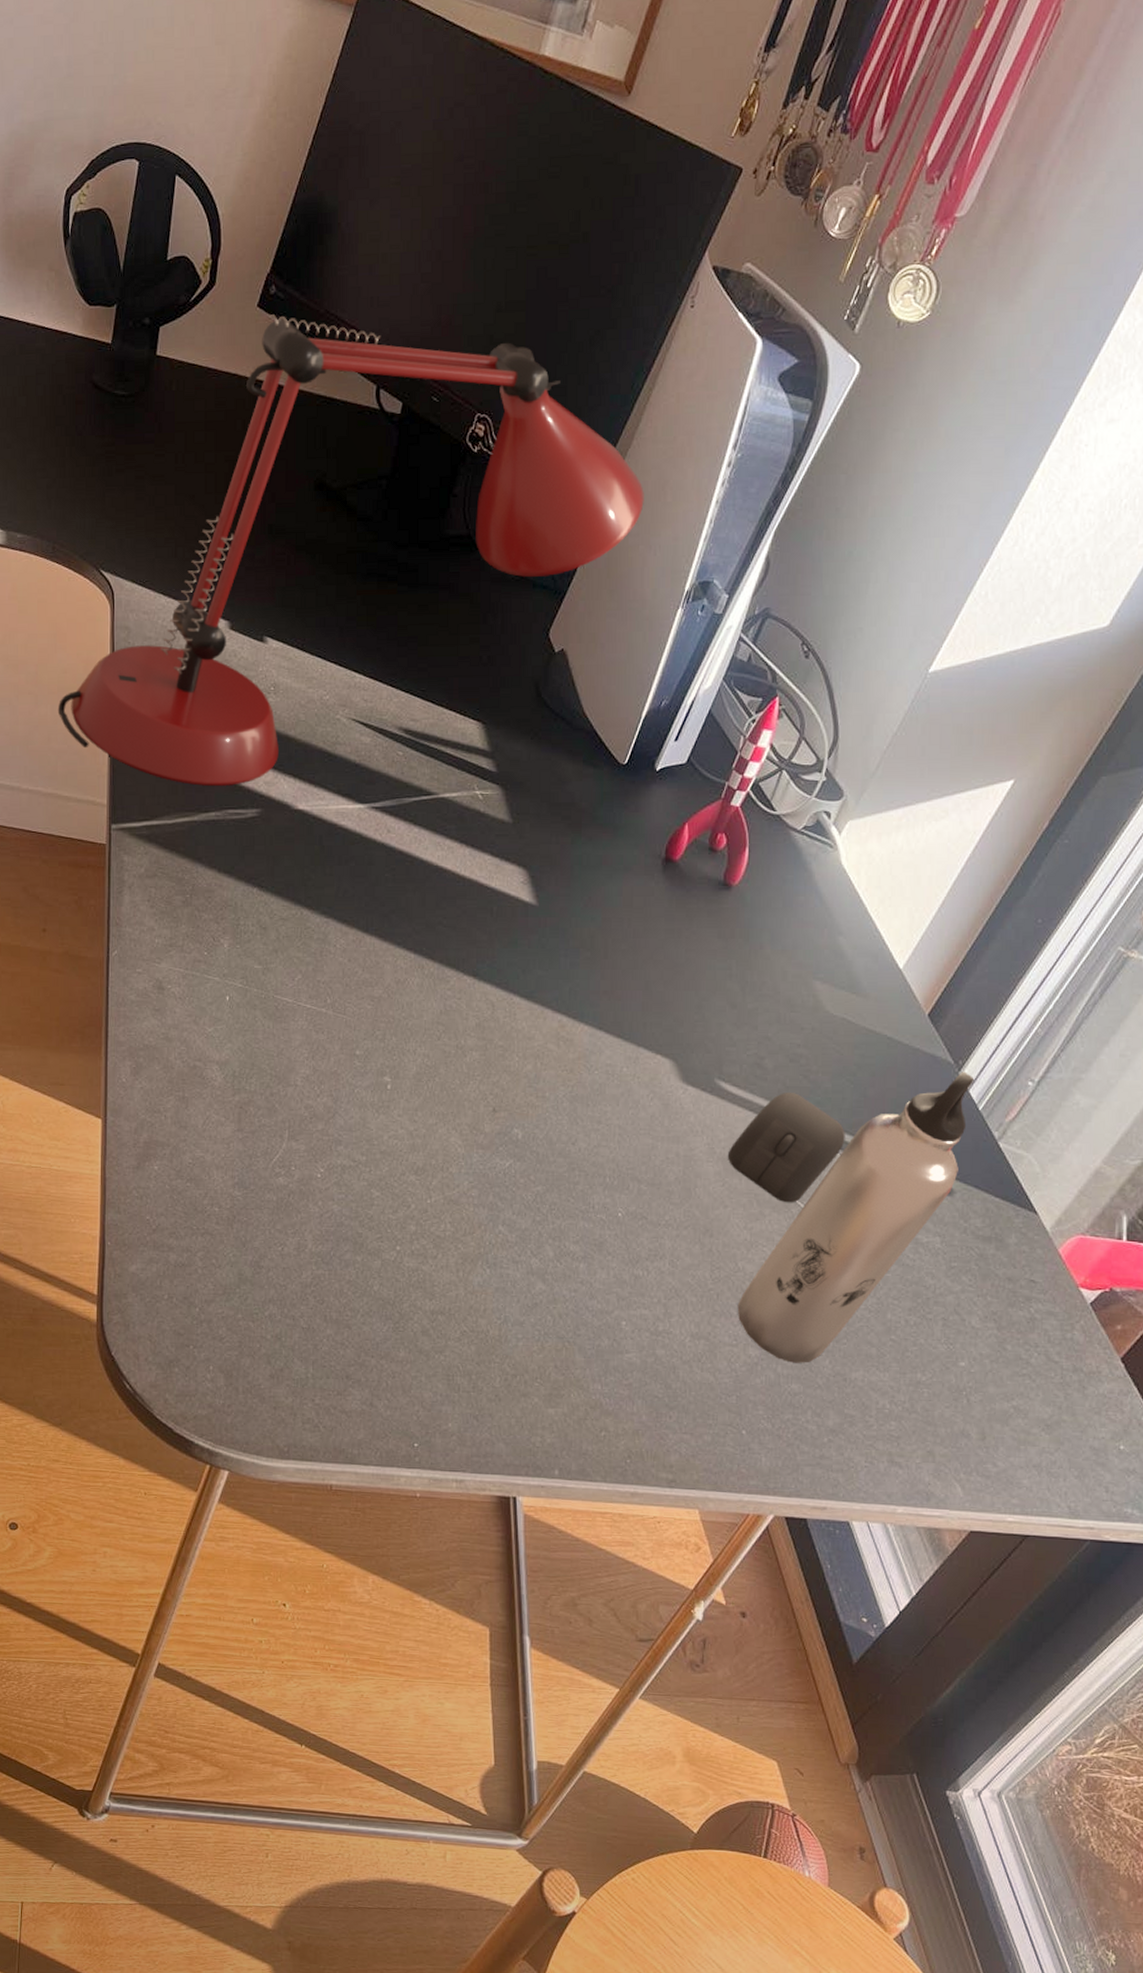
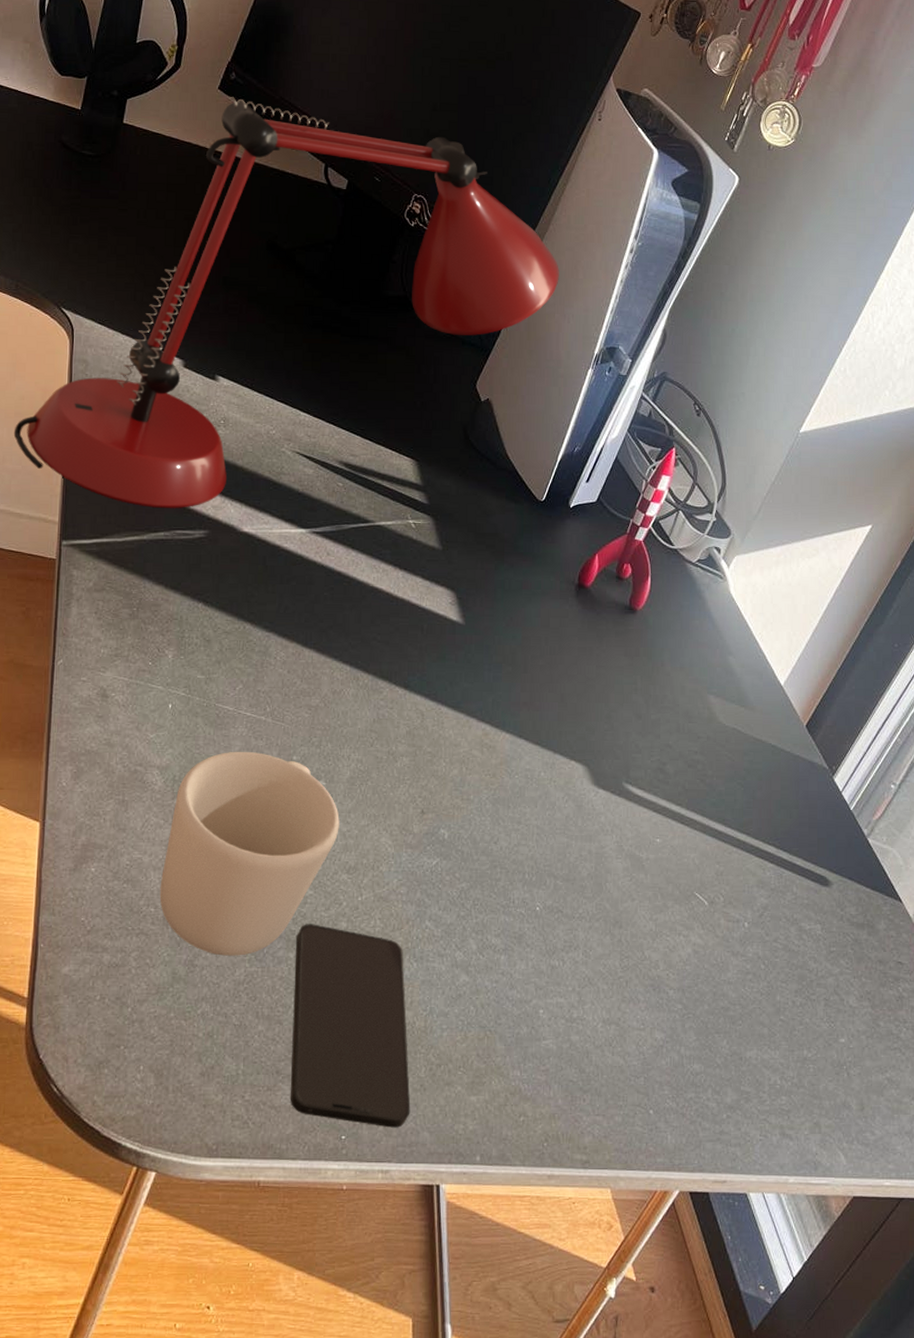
mug: none [223,1045,406,1258] -> present [159,751,340,956]
phone: none [361,1226,485,1438] -> present [291,924,411,1128]
computer mouse: present [728,1091,845,1203] -> none [635,794,737,896]
water bottle: present [737,1071,975,1363] -> none [644,776,846,1044]

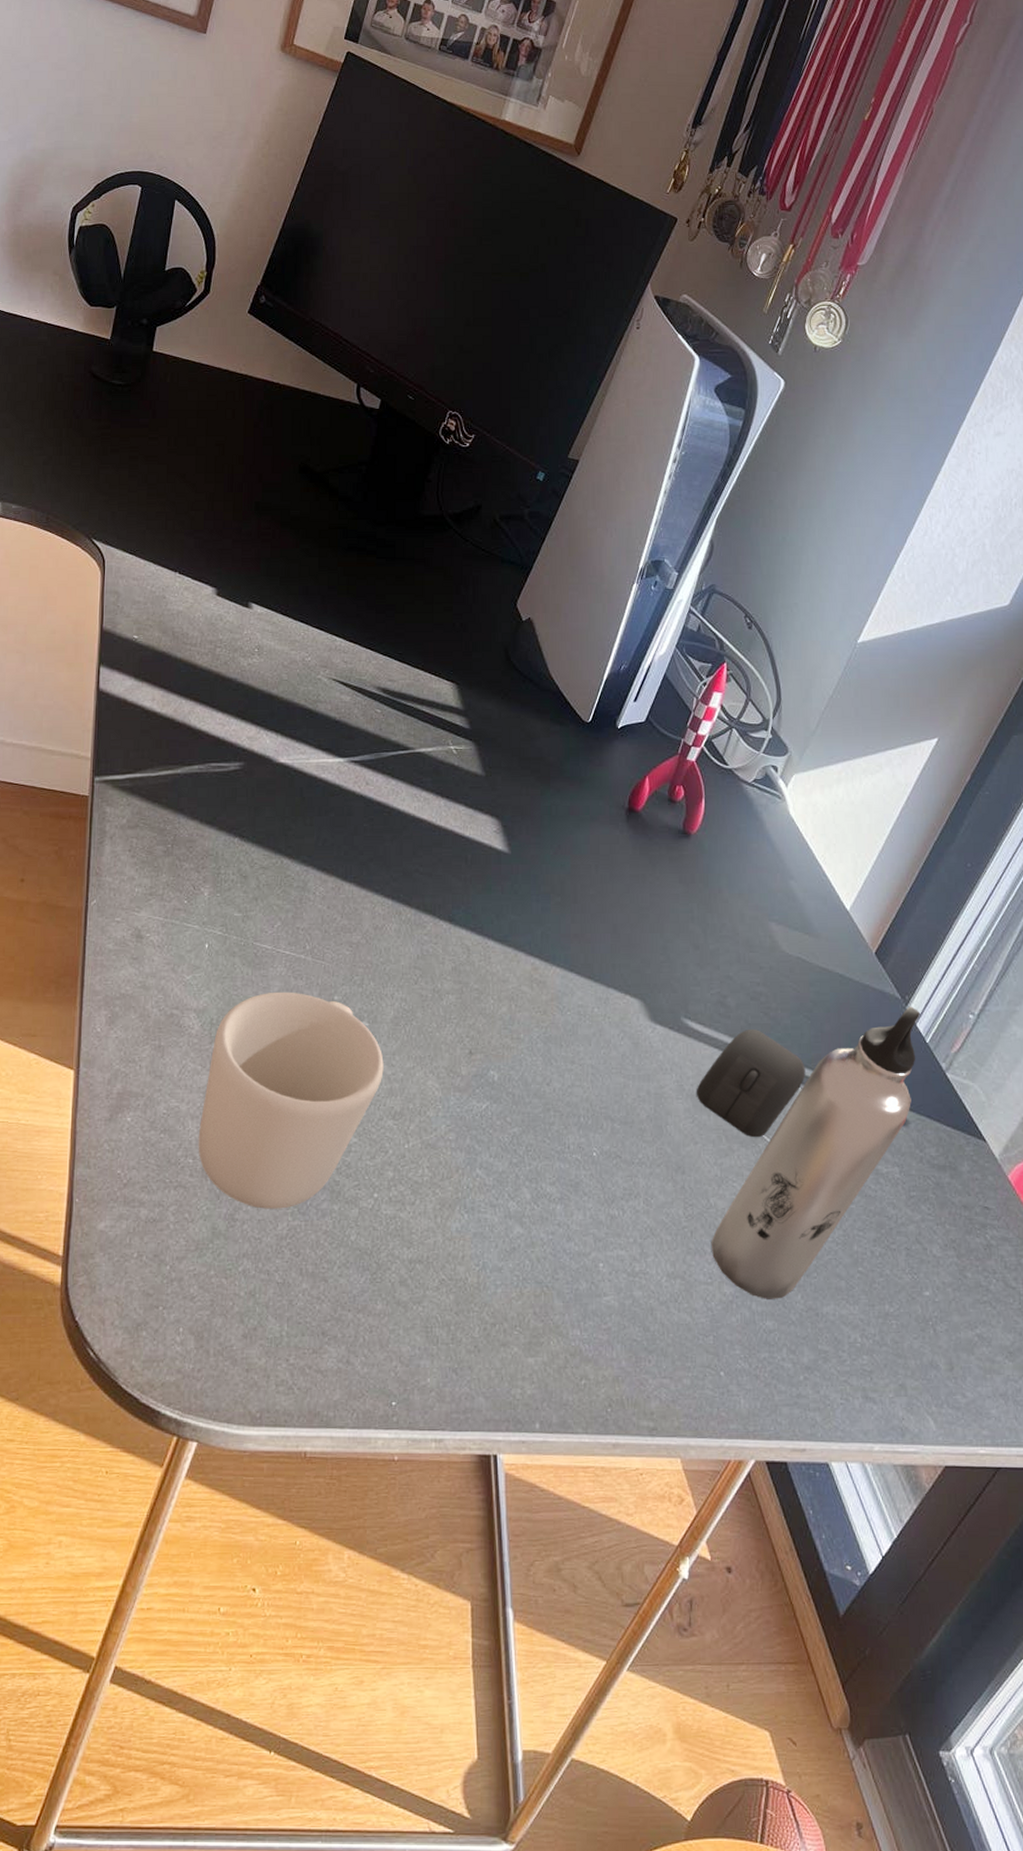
desk lamp: present [13,97,559,508] -> none [45,320,600,740]
phone: present [291,924,411,1128] -> none [338,1174,464,1393]
computer mouse: none [635,794,737,896] -> present [697,1028,806,1138]
water bottle: none [644,776,846,1044] -> present [711,1006,921,1299]

